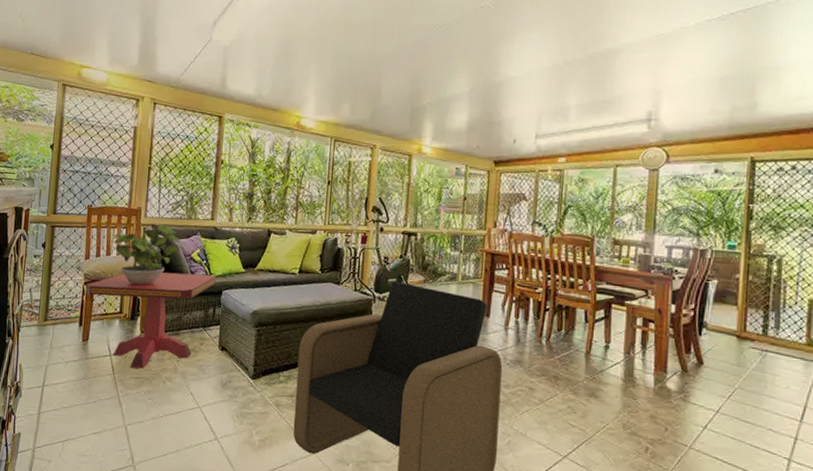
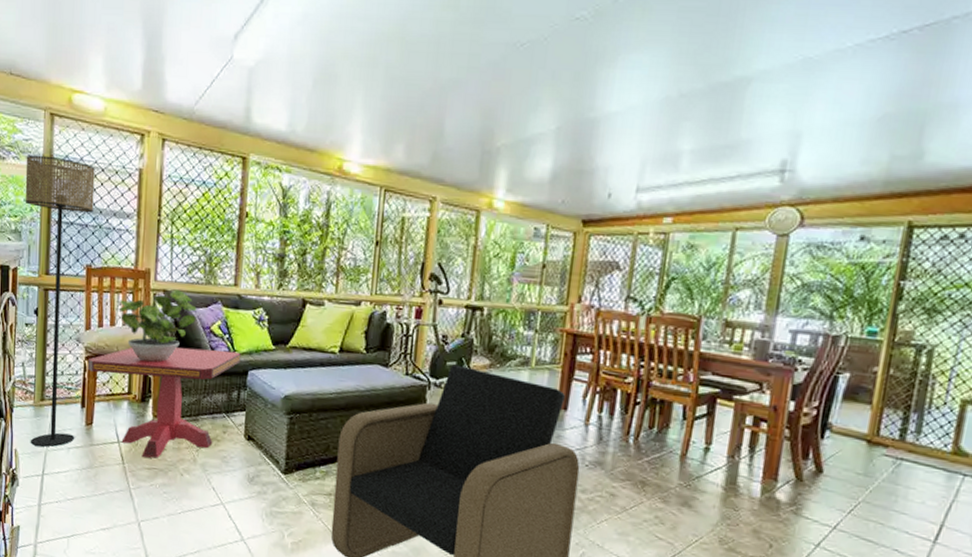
floor lamp: none [33,117,98,361] -> present [25,154,95,447]

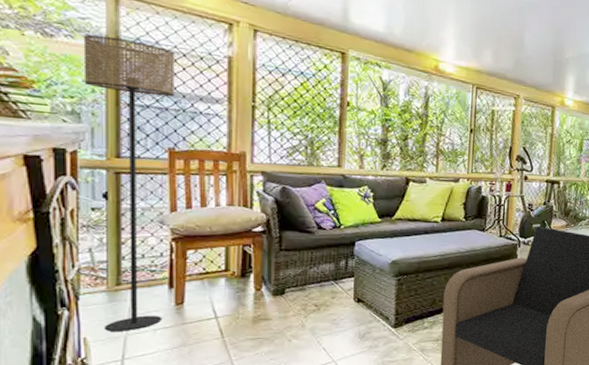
side table: present [88,347,241,459] -> none [176,224,347,330]
potted plant: present [118,289,198,362] -> none [210,171,301,239]

